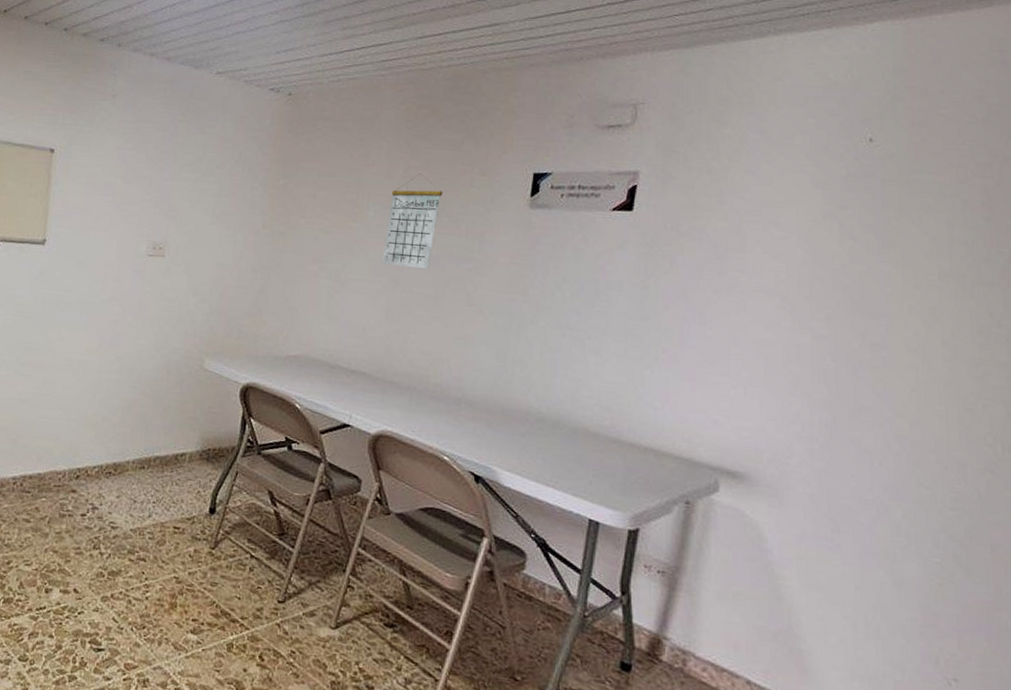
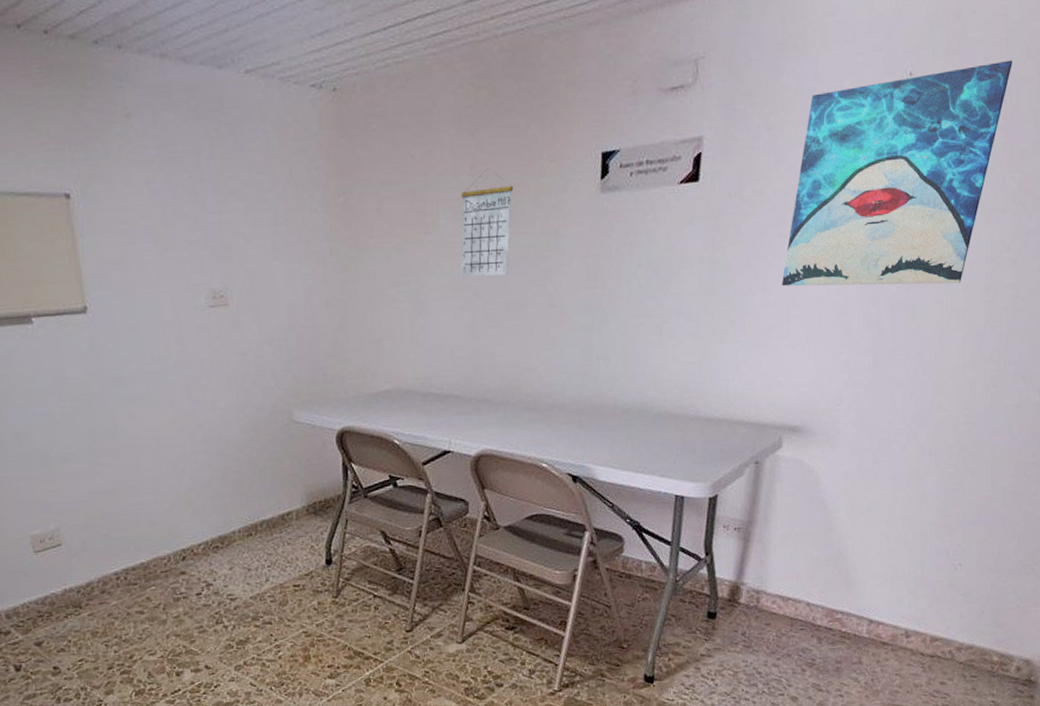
wall art: none [721,139,992,352] -> present [781,60,1012,287]

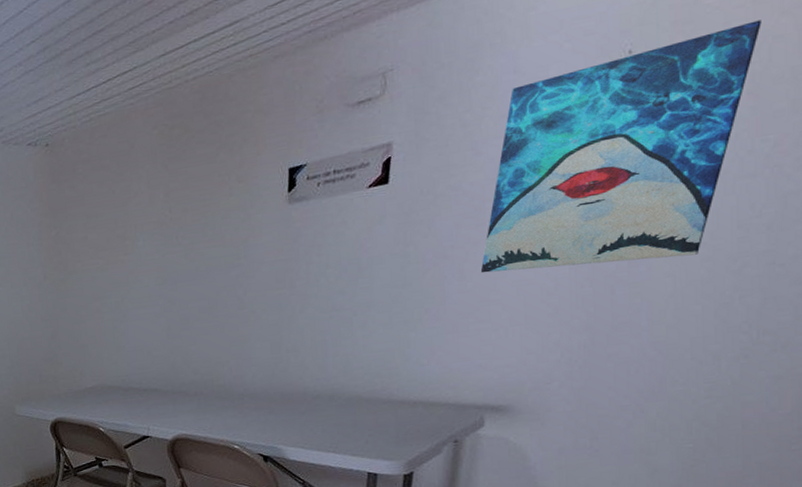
calendar: present [460,168,513,277] -> none [156,194,204,288]

